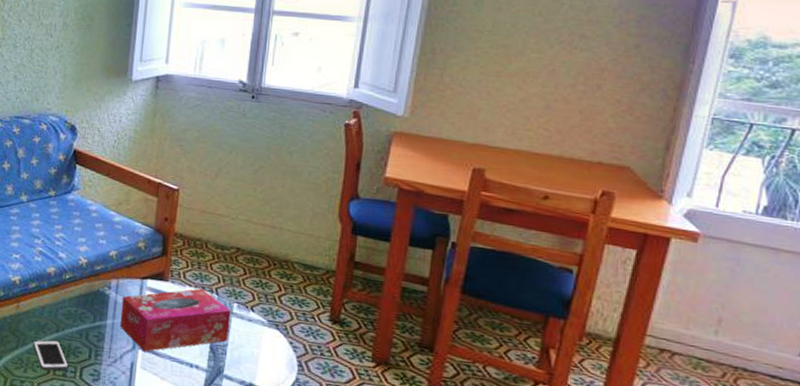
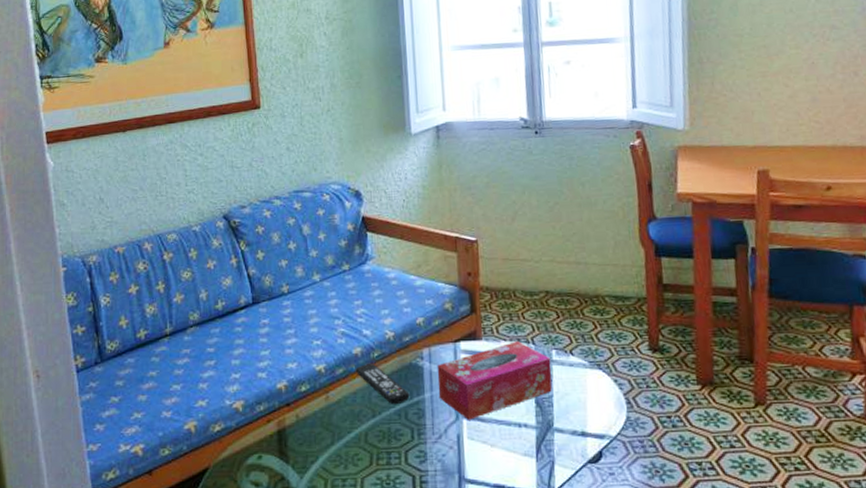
cell phone: present [33,340,69,371] -> none [350,427,392,463]
remote control: none [47,283,93,325] -> present [355,364,410,405]

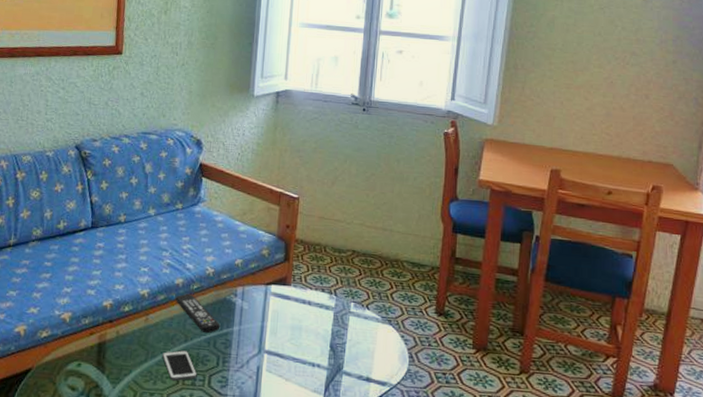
cell phone: none [350,427,392,463] -> present [162,350,198,382]
tissue box: present [437,341,552,420] -> none [246,291,349,355]

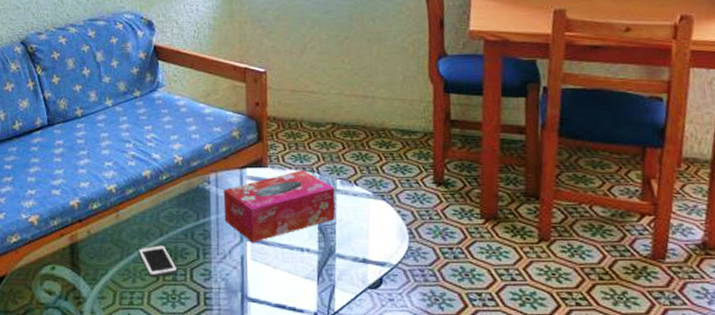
remote control: present [175,294,221,334] -> none [144,186,196,226]
tissue box: none [246,291,349,355] -> present [223,170,336,243]

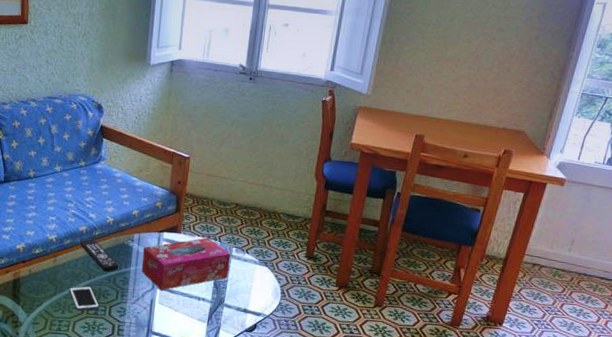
remote control: none [144,186,196,226] -> present [79,239,119,273]

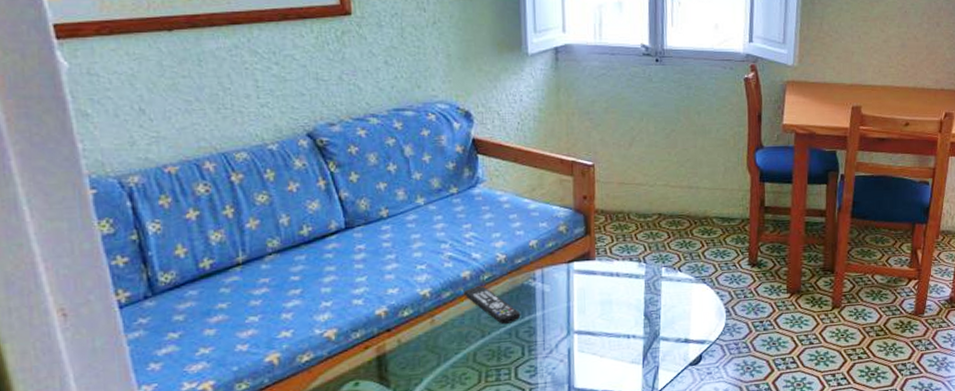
cell phone: present [69,286,100,311] -> none [458,347,501,381]
tissue box: present [141,237,231,291] -> none [549,260,661,335]

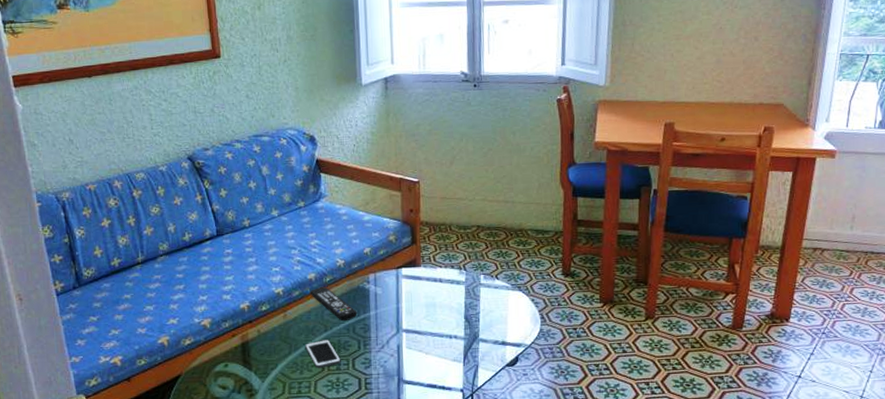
cell phone: none [458,347,501,381] -> present [305,340,341,369]

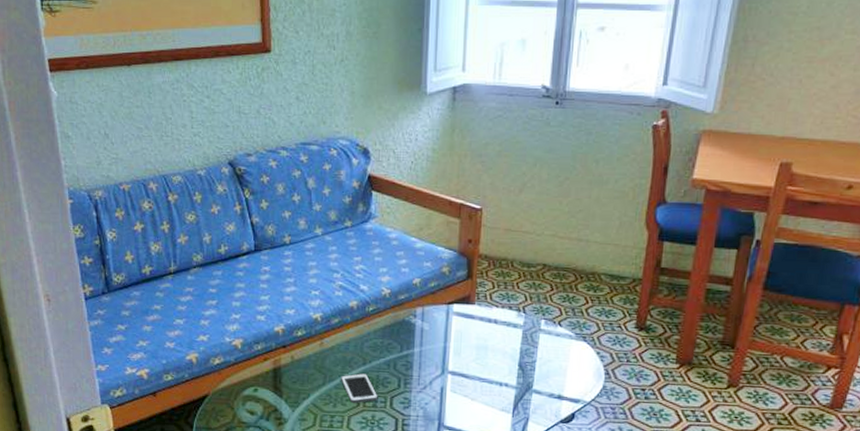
remote control: present [309,287,357,322] -> none [350,317,400,356]

